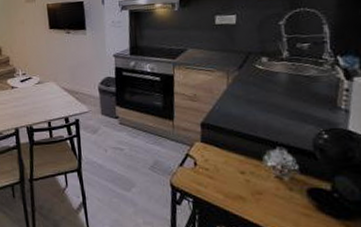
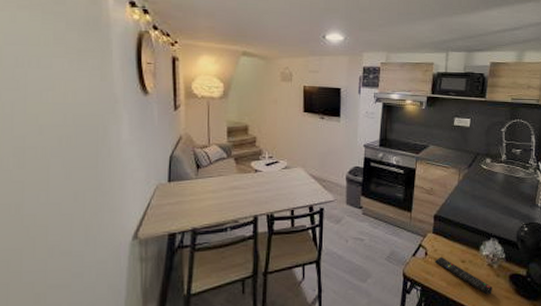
remote control: none [206,167,285,210] -> present [434,256,492,295]

